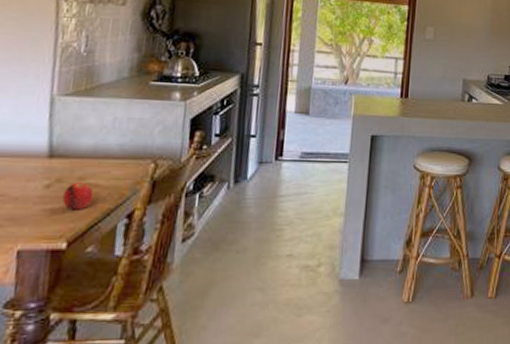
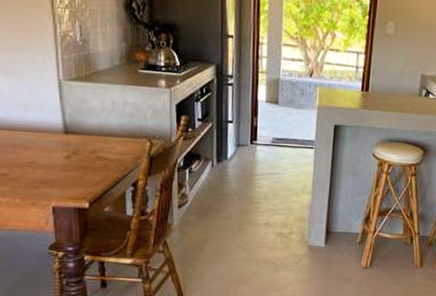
fruit: present [61,182,94,210] -> none [80,155,104,178]

